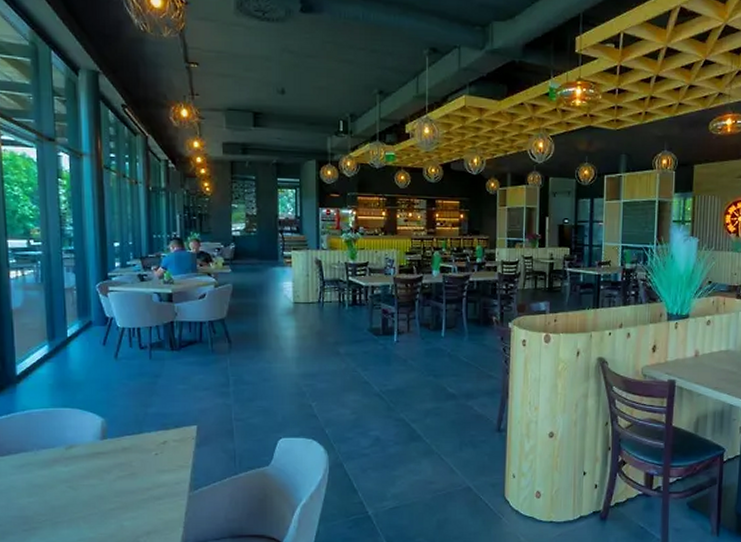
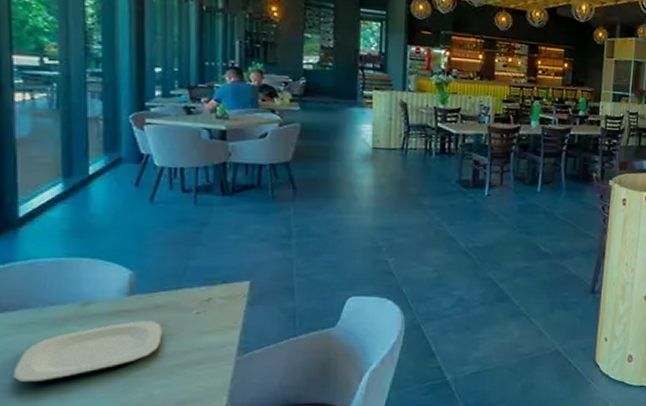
plate: none [17,461,129,515] -> present [13,321,162,383]

